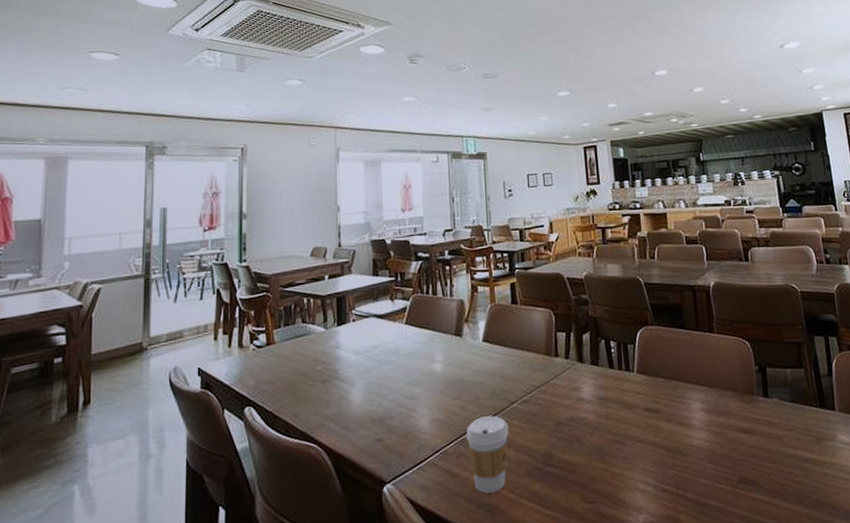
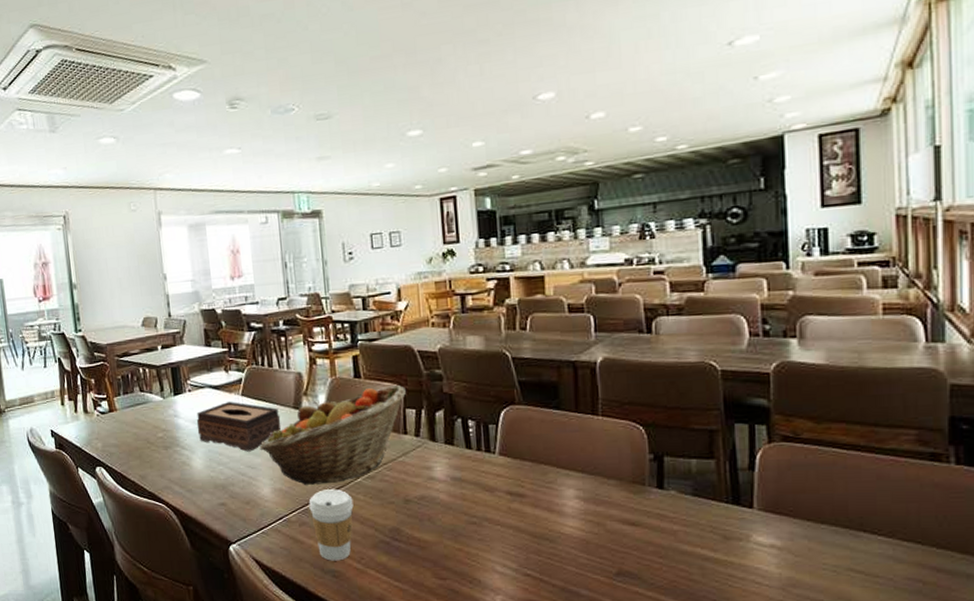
tissue box: none [358,329,443,382] -> present [196,401,282,452]
fruit basket: none [420,310,557,414] -> present [259,385,406,485]

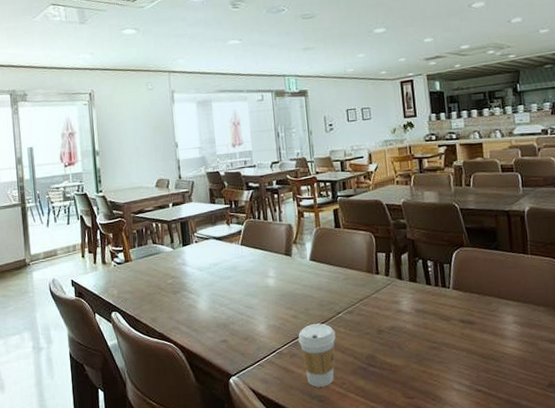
tissue box: present [196,401,282,452] -> none [202,250,275,294]
fruit basket: present [259,385,406,485] -> none [256,233,377,321]

